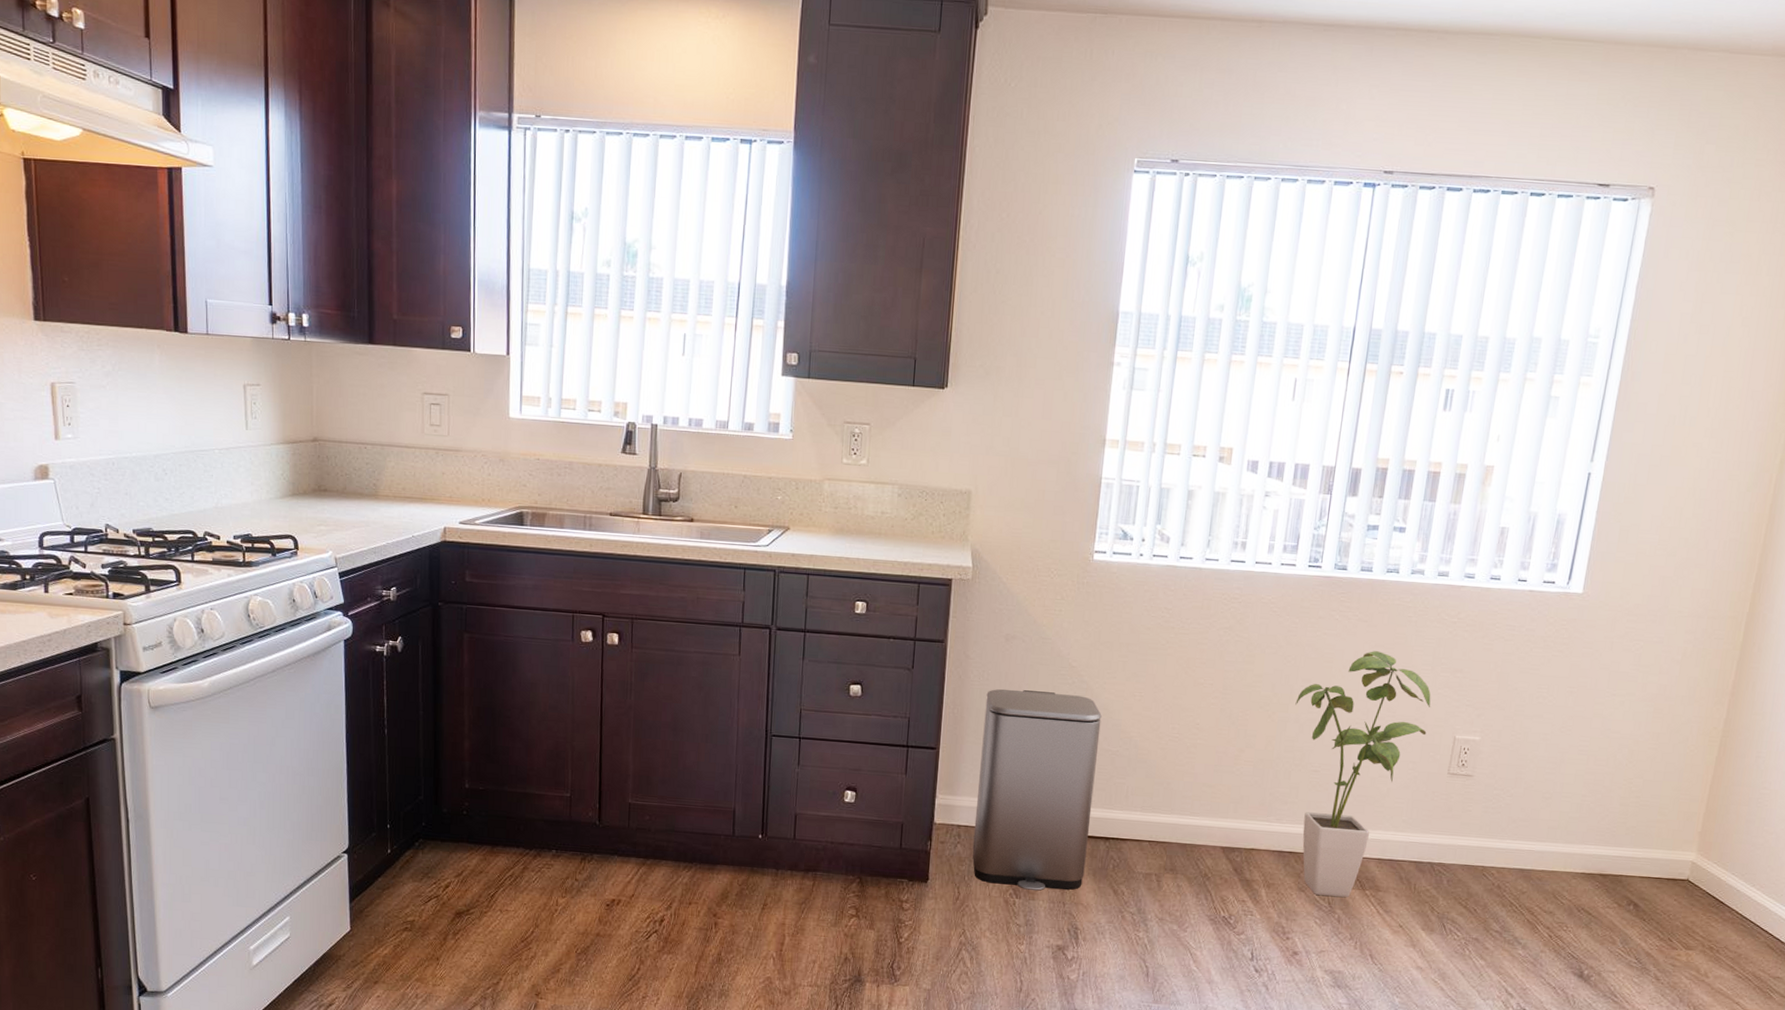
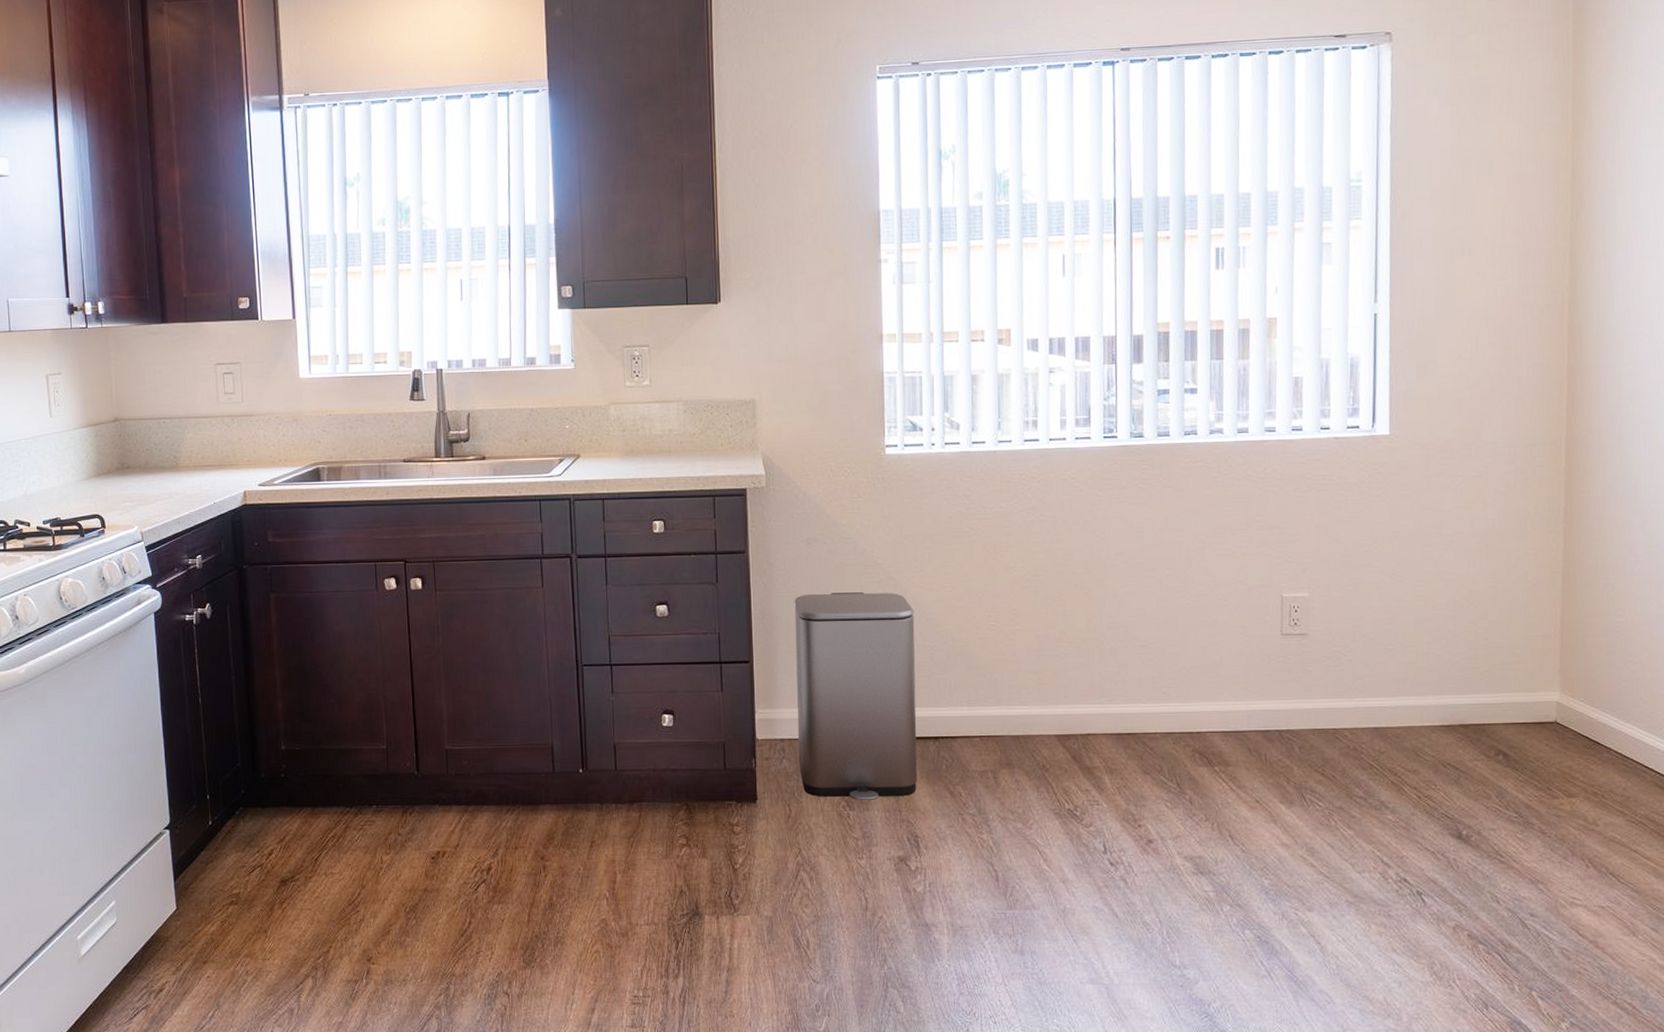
house plant: present [1295,651,1431,898] -> none [1111,516,1252,777]

